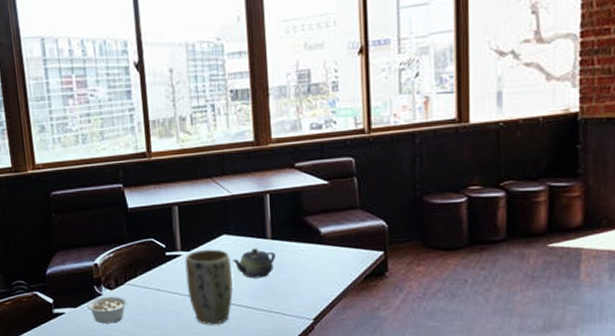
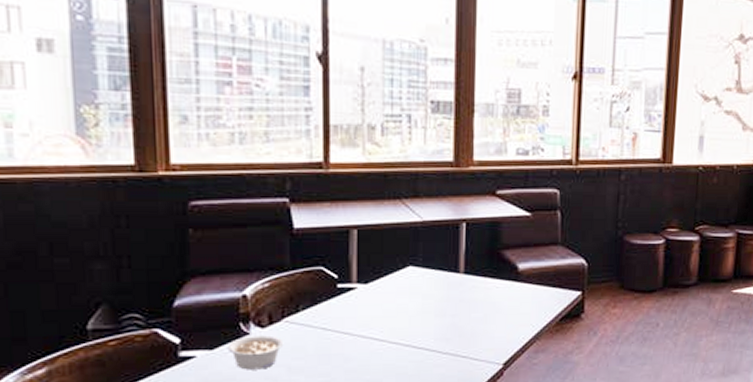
plant pot: present [185,249,234,325] -> none [360,282,416,371]
teapot: present [232,248,275,278] -> none [417,283,467,318]

